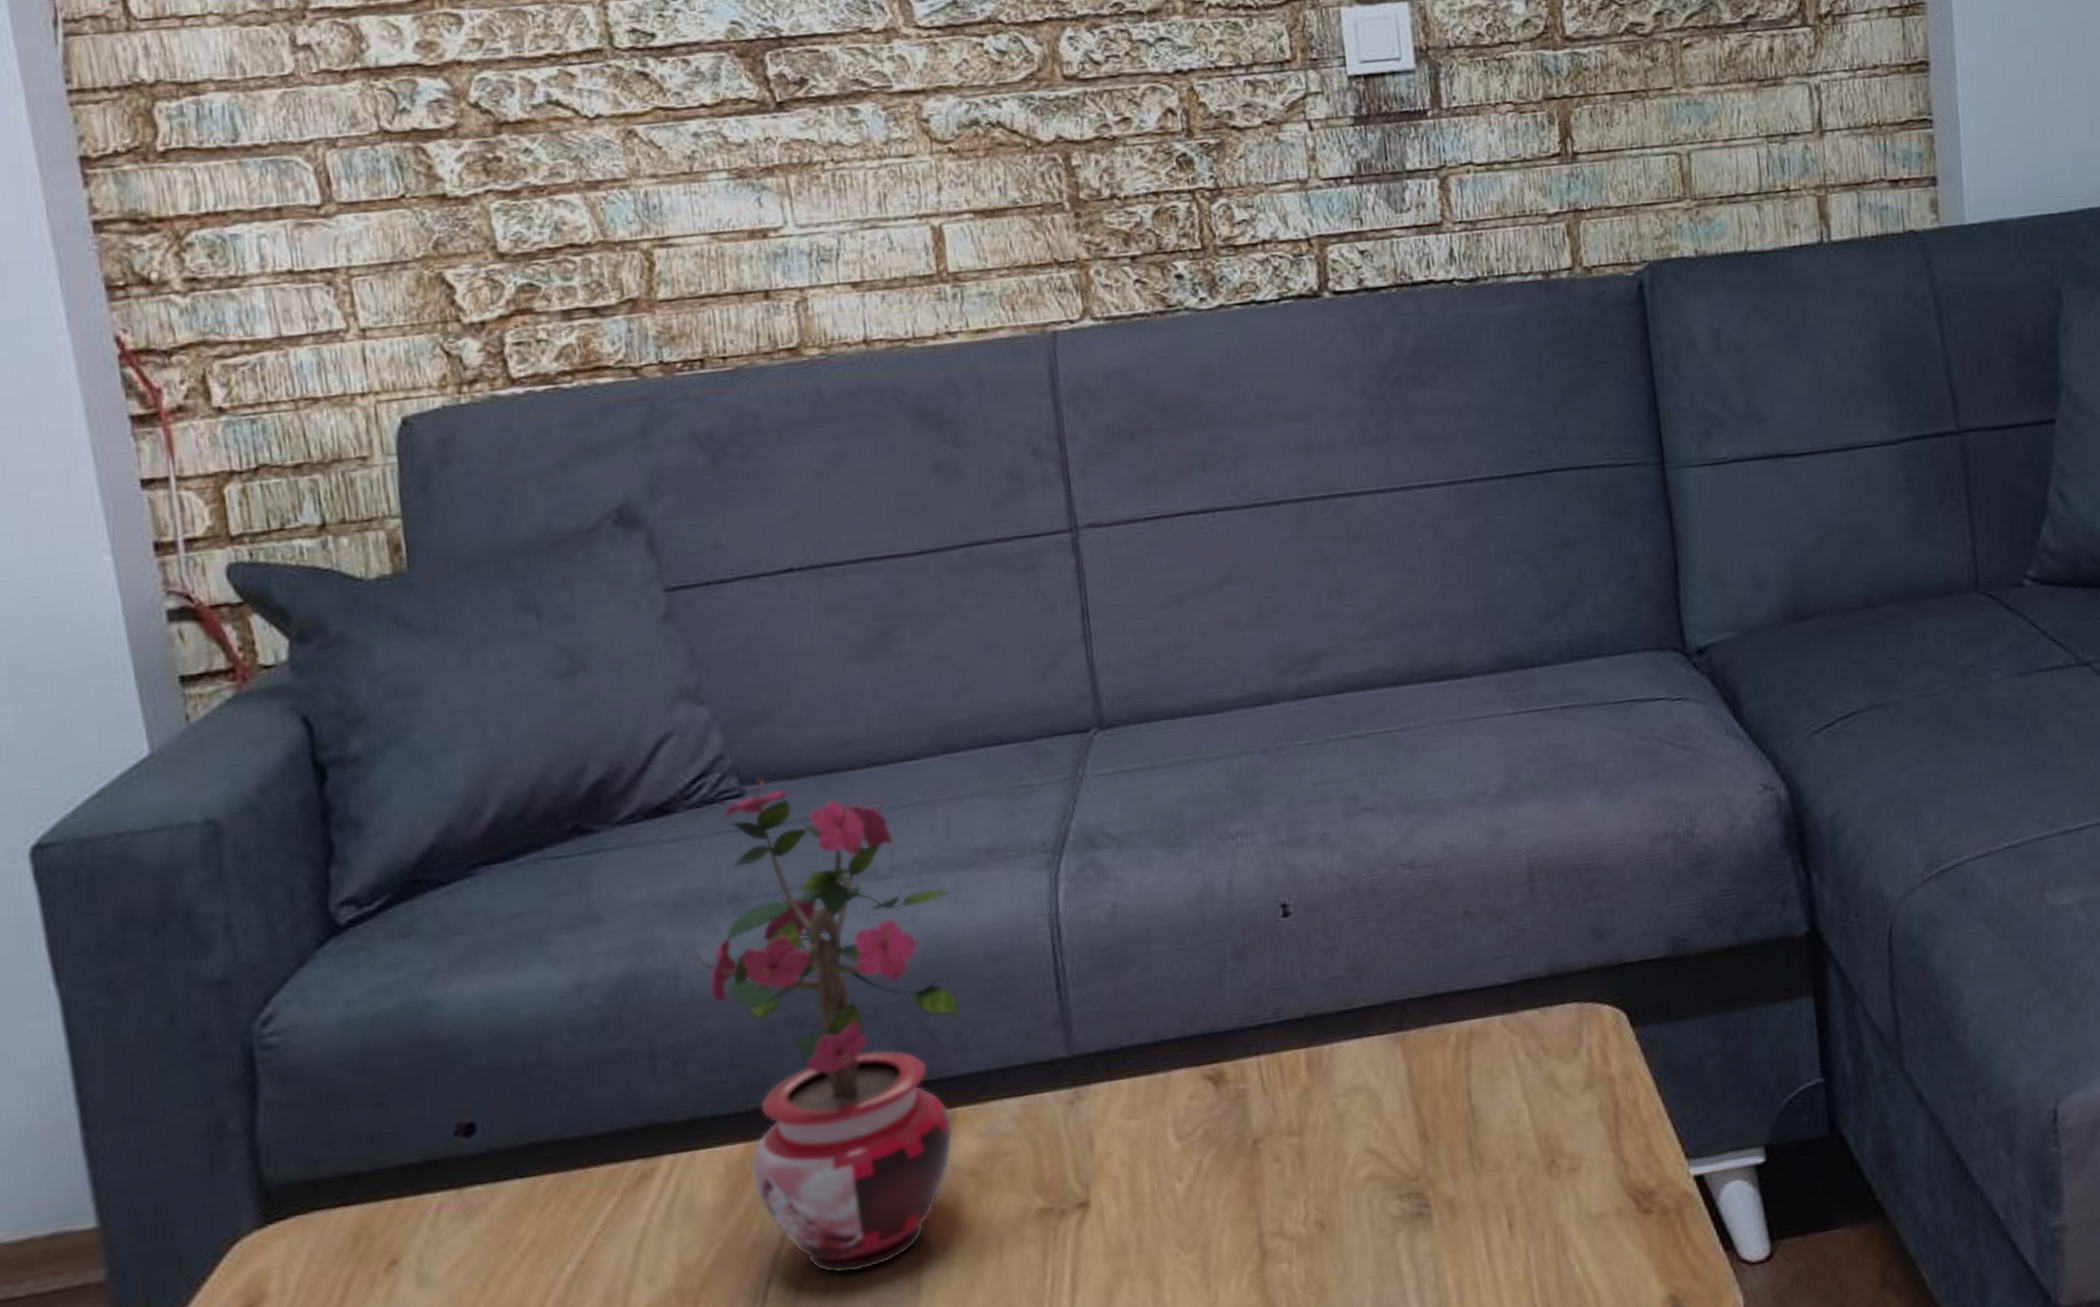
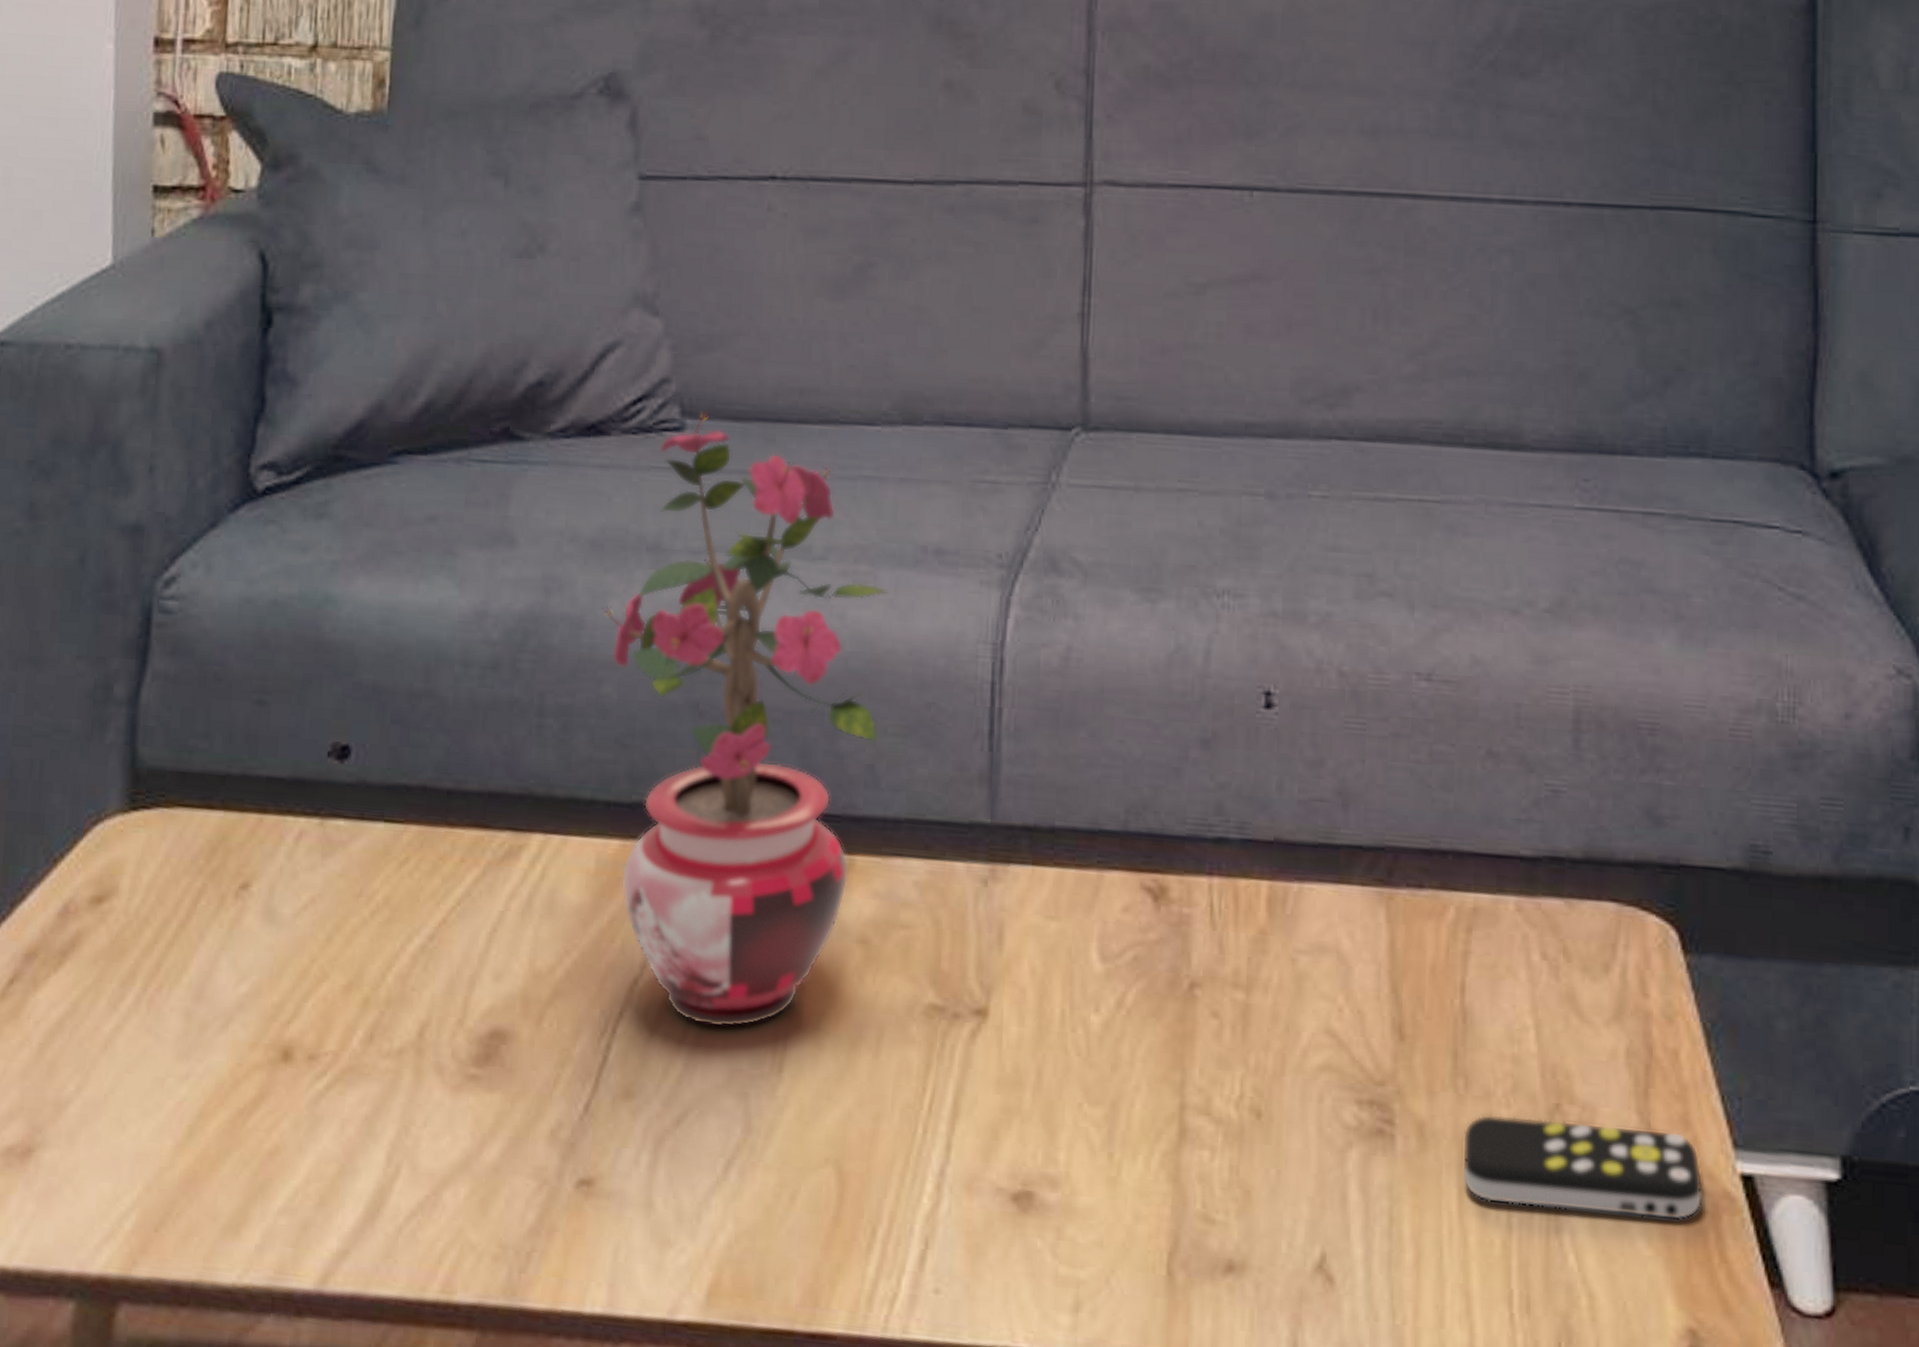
remote control: none [1483,1157,1669,1245] -> present [1462,1114,1703,1221]

